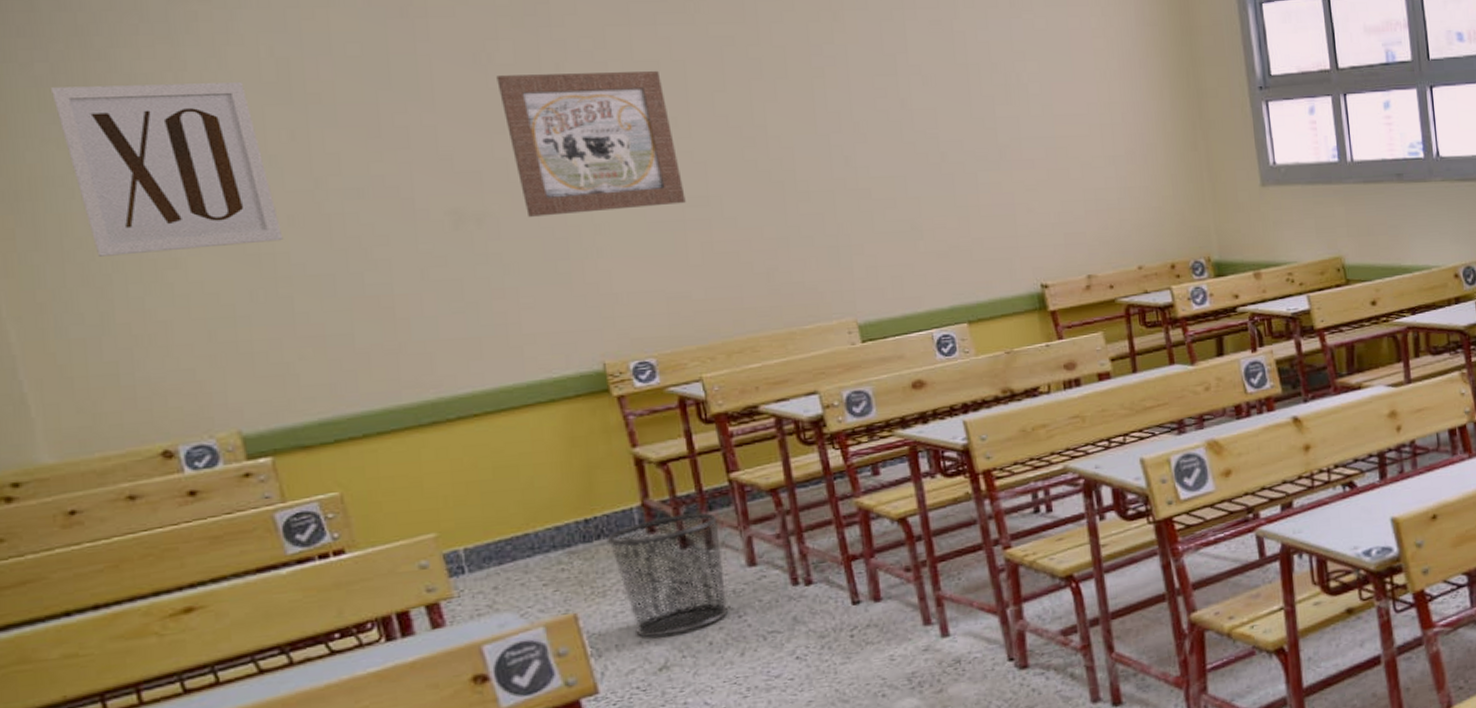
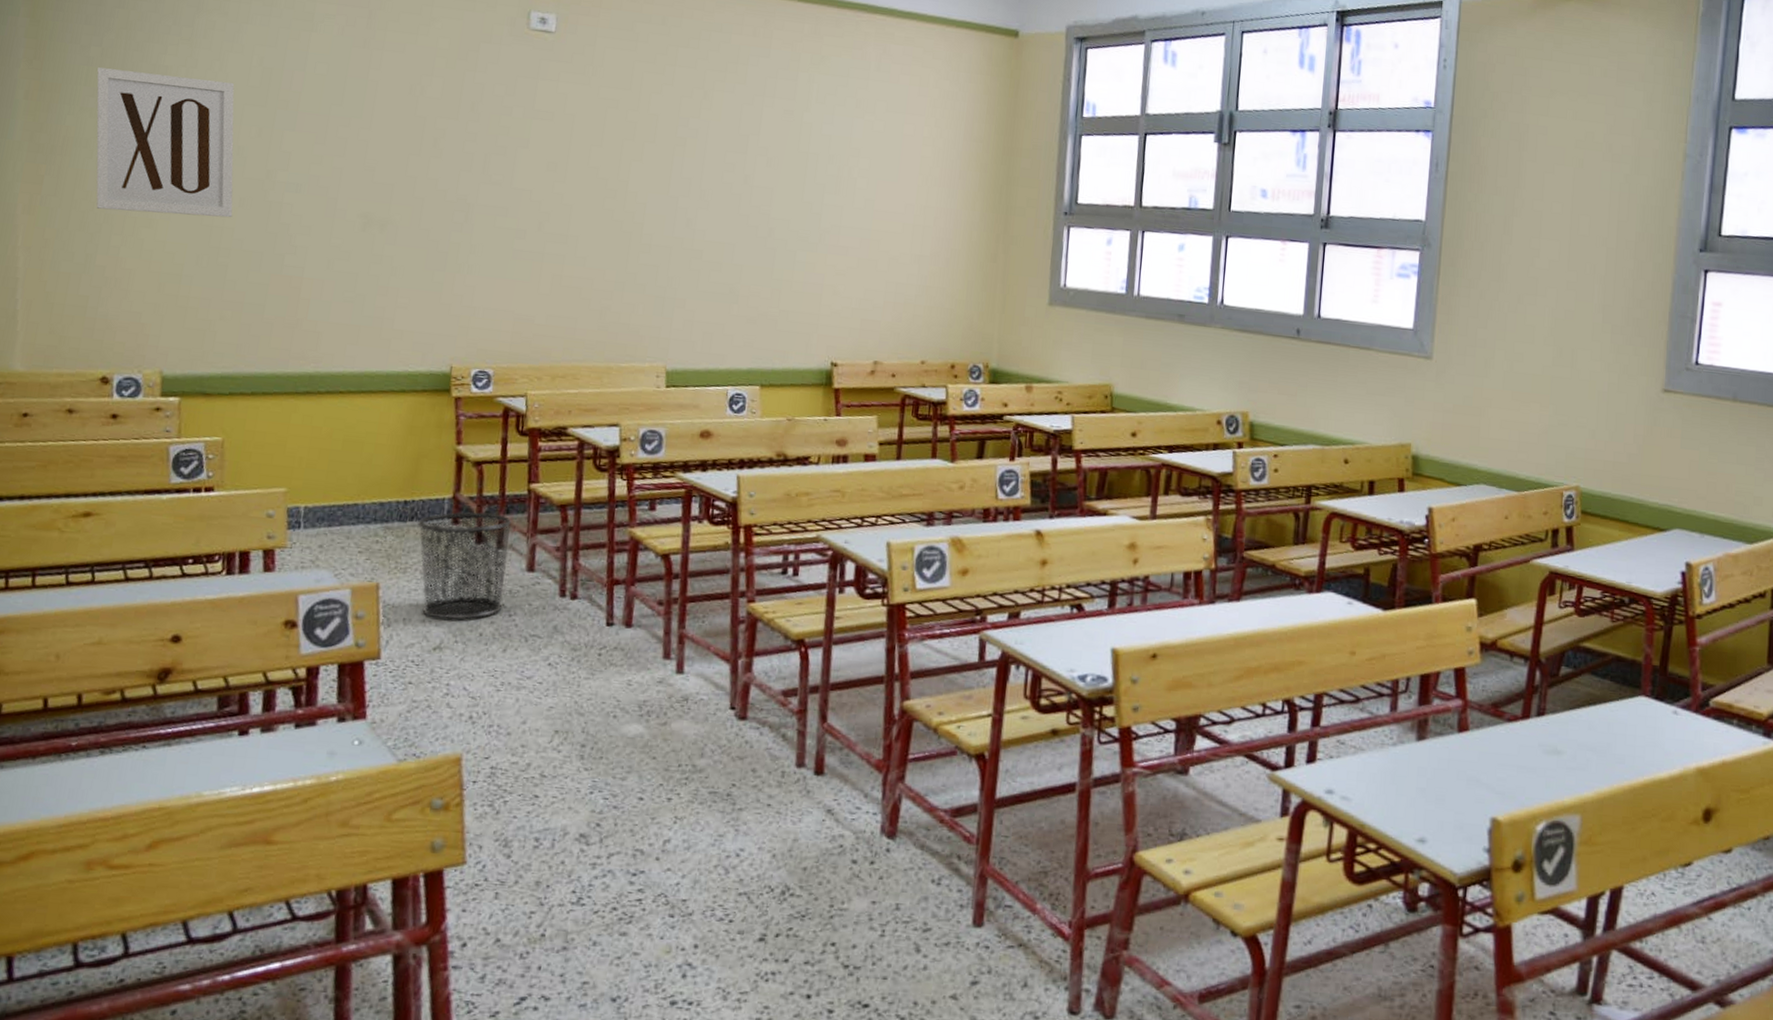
wall art: present [496,70,686,217] -> none [420,106,552,239]

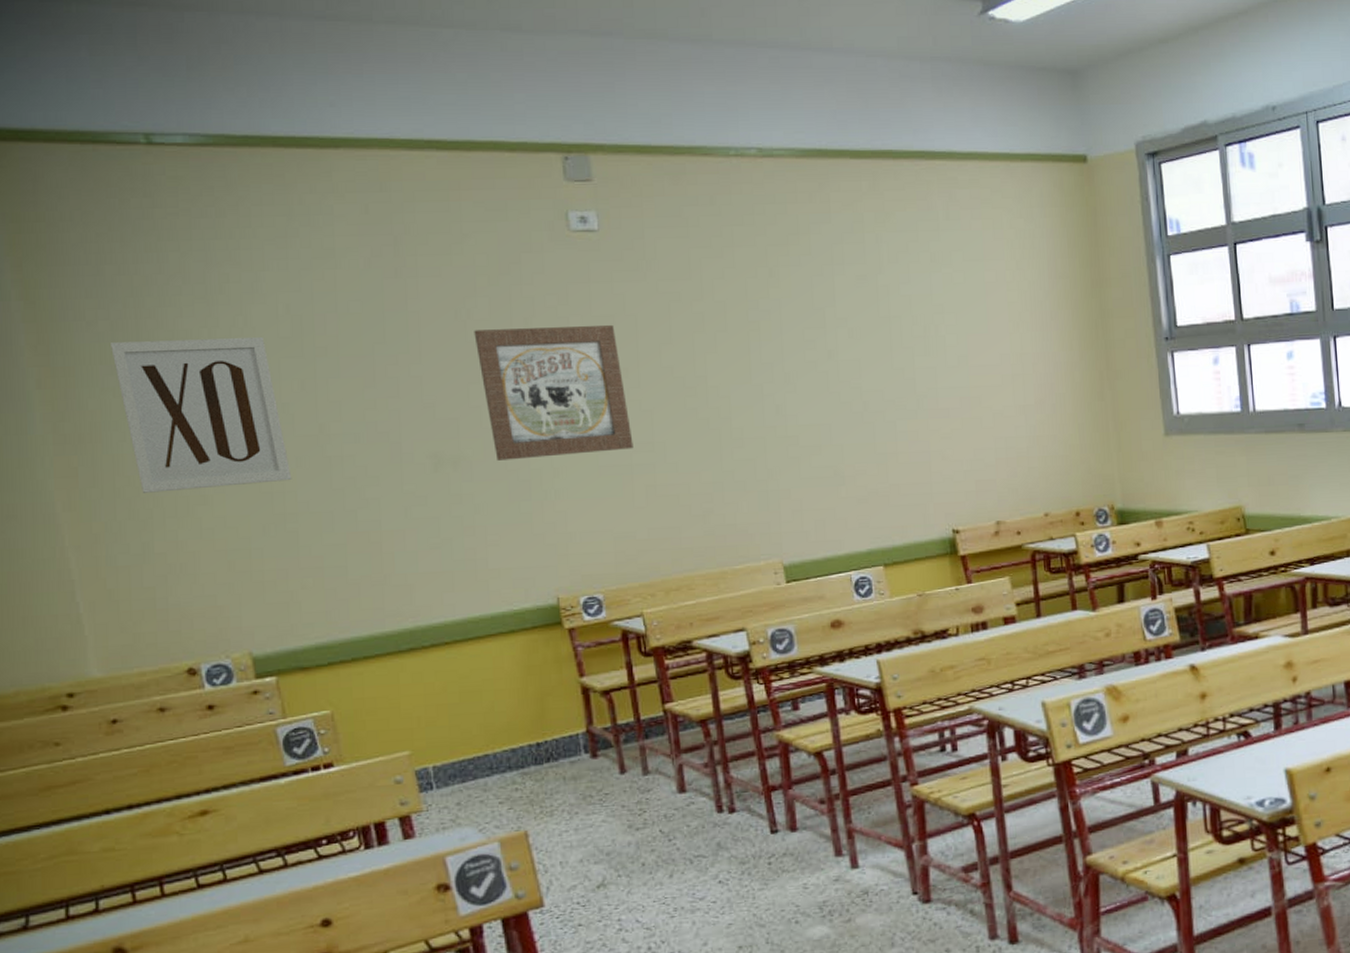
waste bin: present [417,511,512,620] -> none [555,740,660,856]
wall art: none [420,106,552,239] -> present [474,324,634,461]

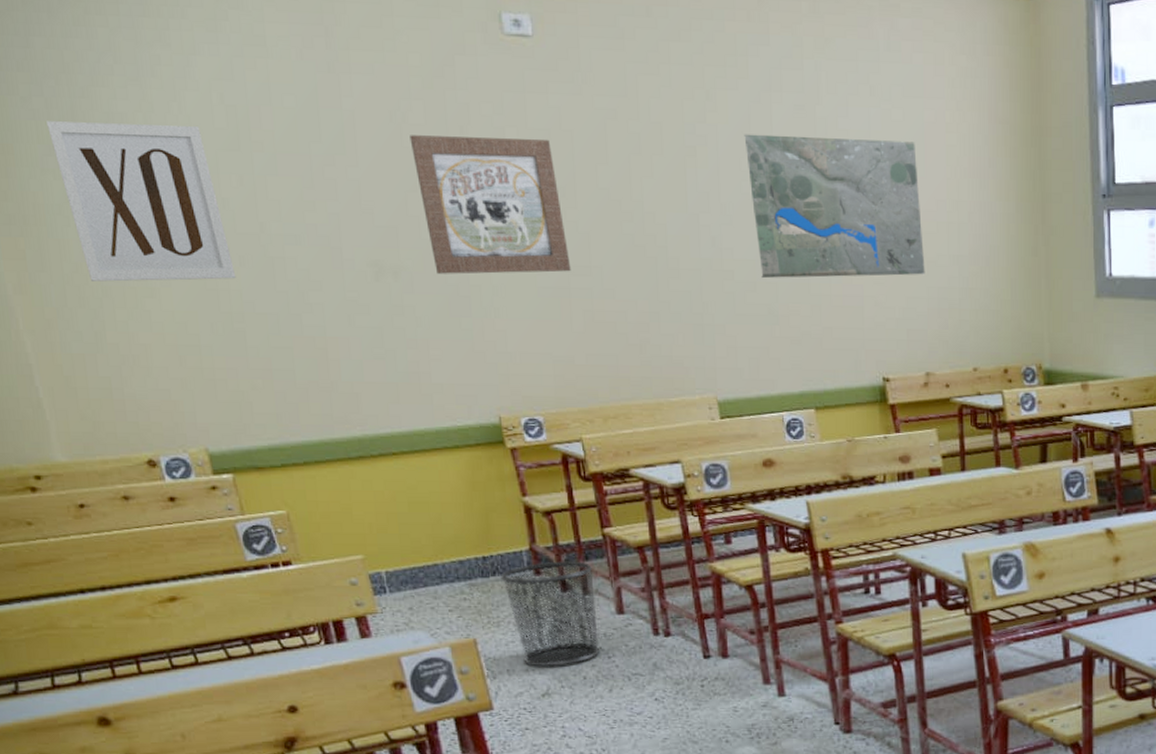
waste bin: none [555,740,660,856] -> present [500,561,600,667]
road map: none [807,301,992,441] -> present [744,134,925,278]

